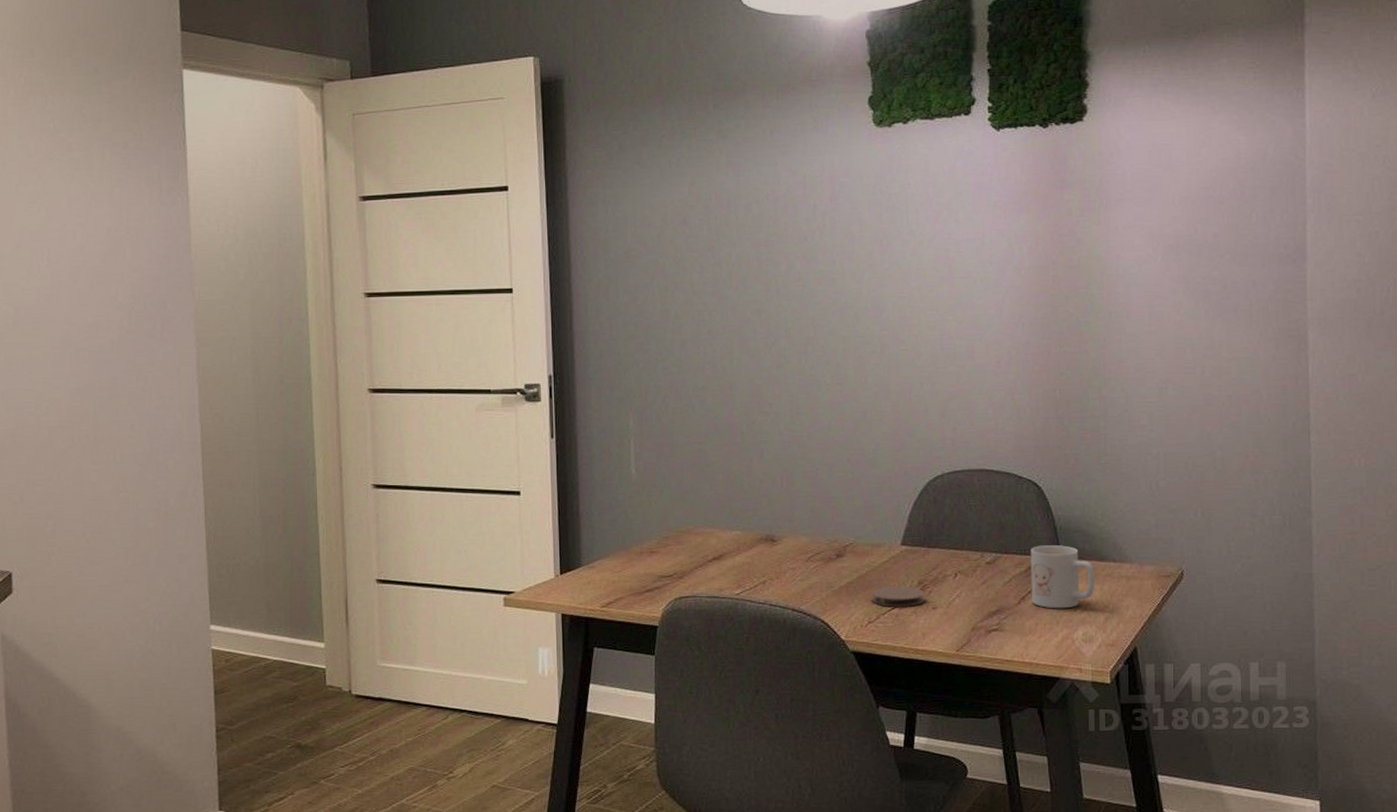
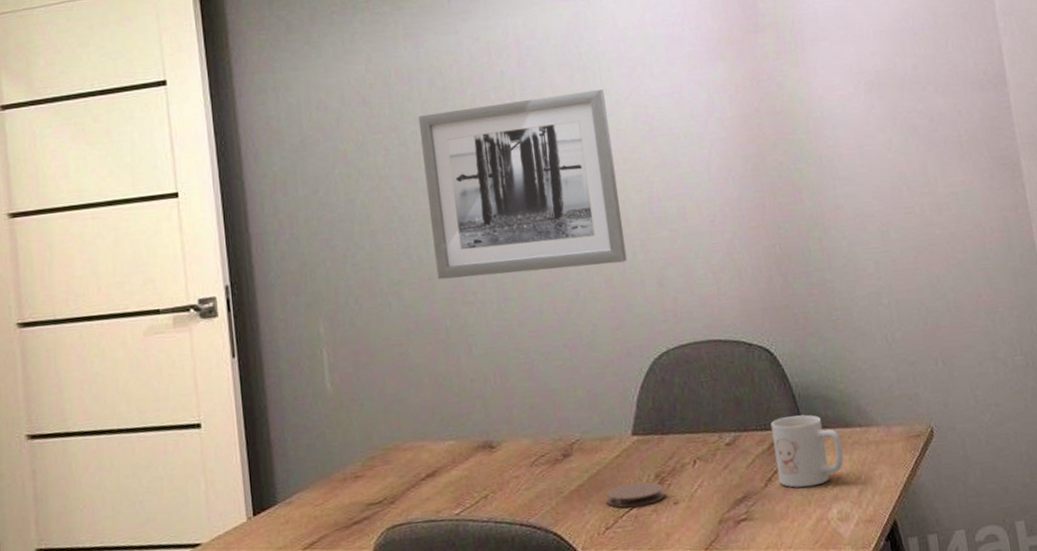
wall art: none [733,229,914,391] -> present [418,88,627,280]

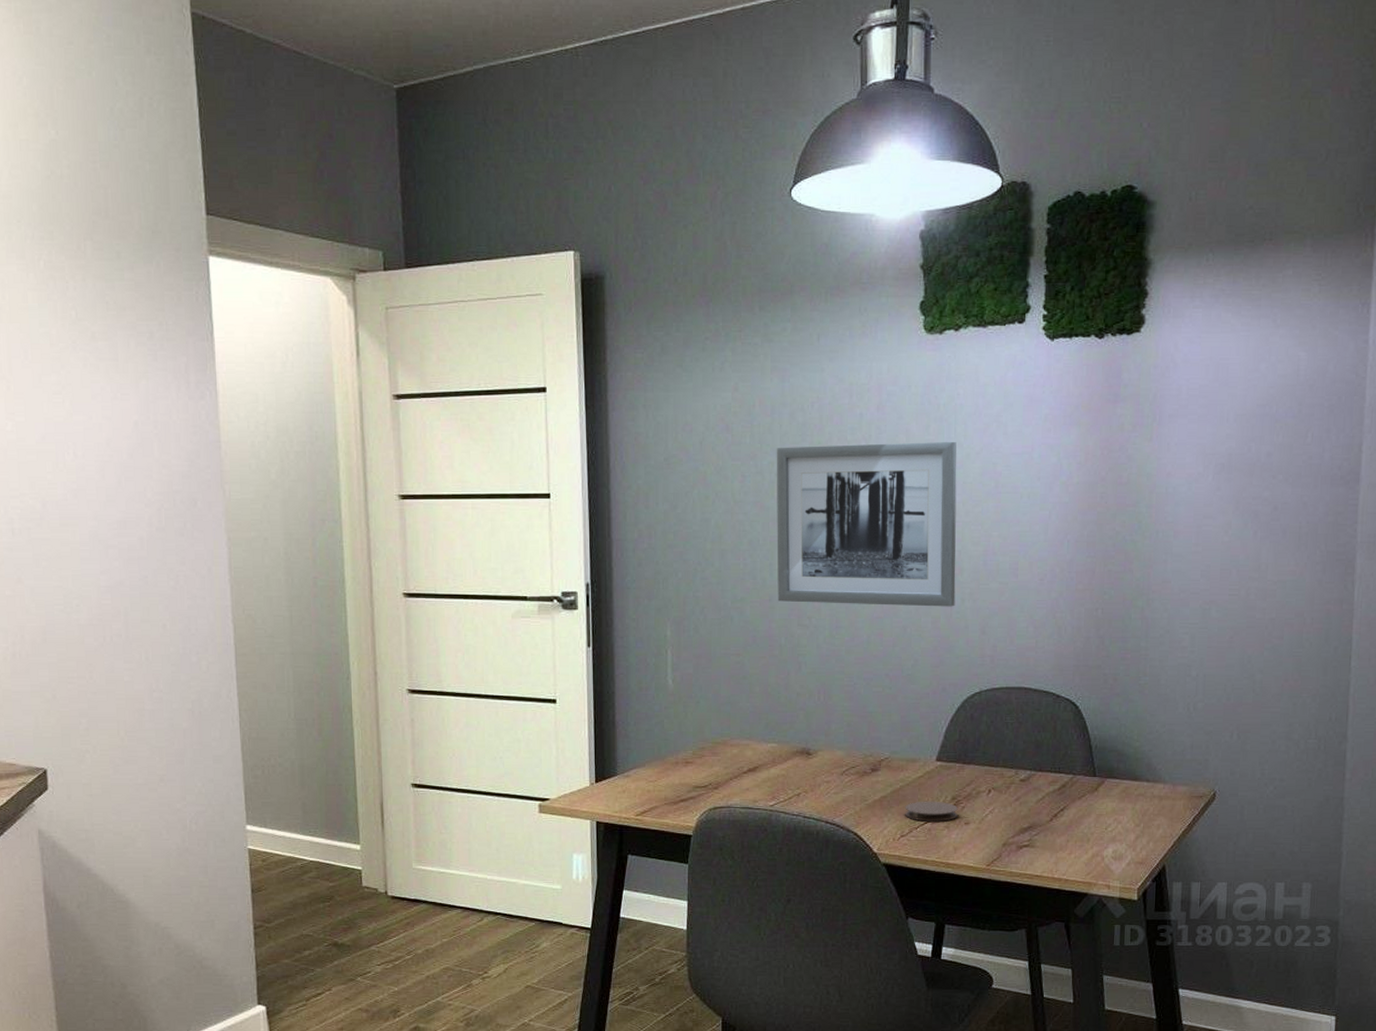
mug: present [771,414,844,488] -> none [1063,764,1128,827]

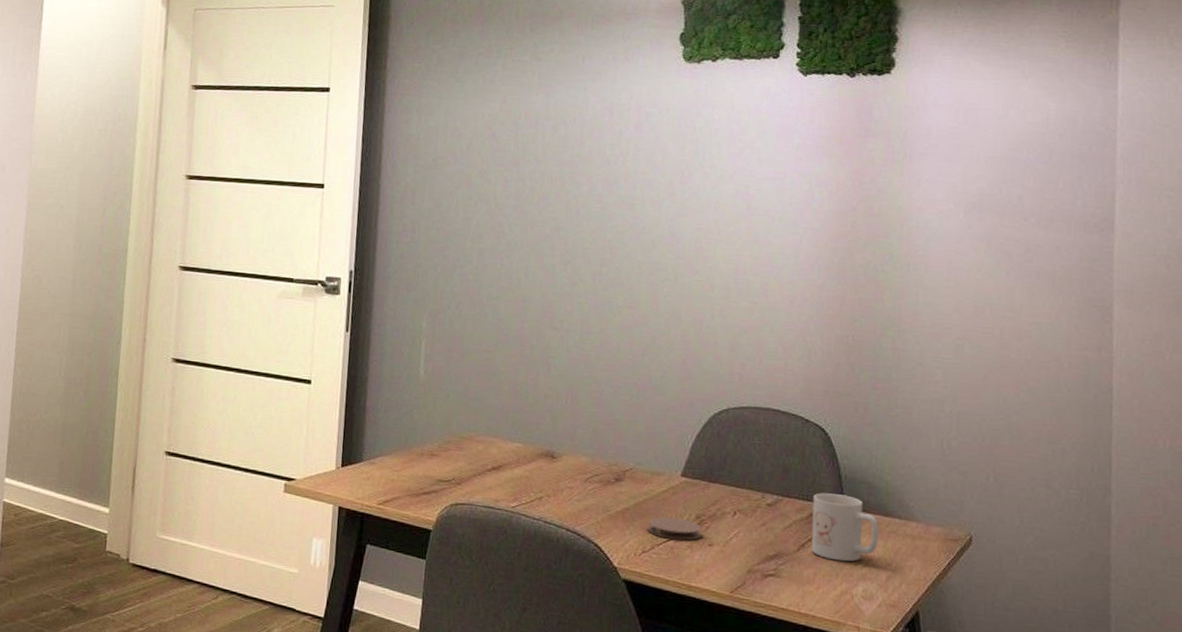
wall art: present [776,441,957,607] -> none [531,157,711,322]
mug: none [1063,764,1128,827] -> present [811,493,879,562]

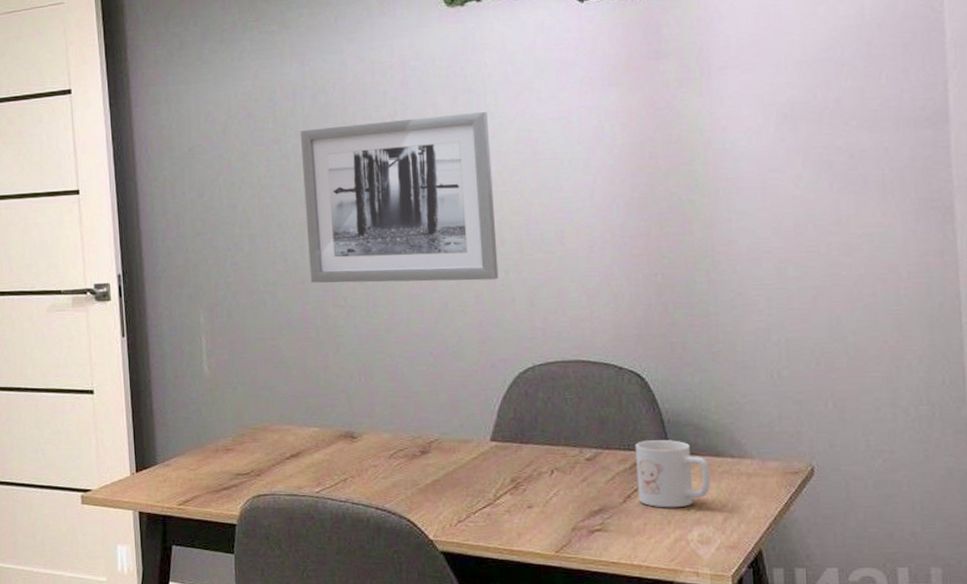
wall art: none [531,157,711,322] -> present [300,111,499,283]
coaster: present [647,516,702,541] -> none [460,483,519,506]

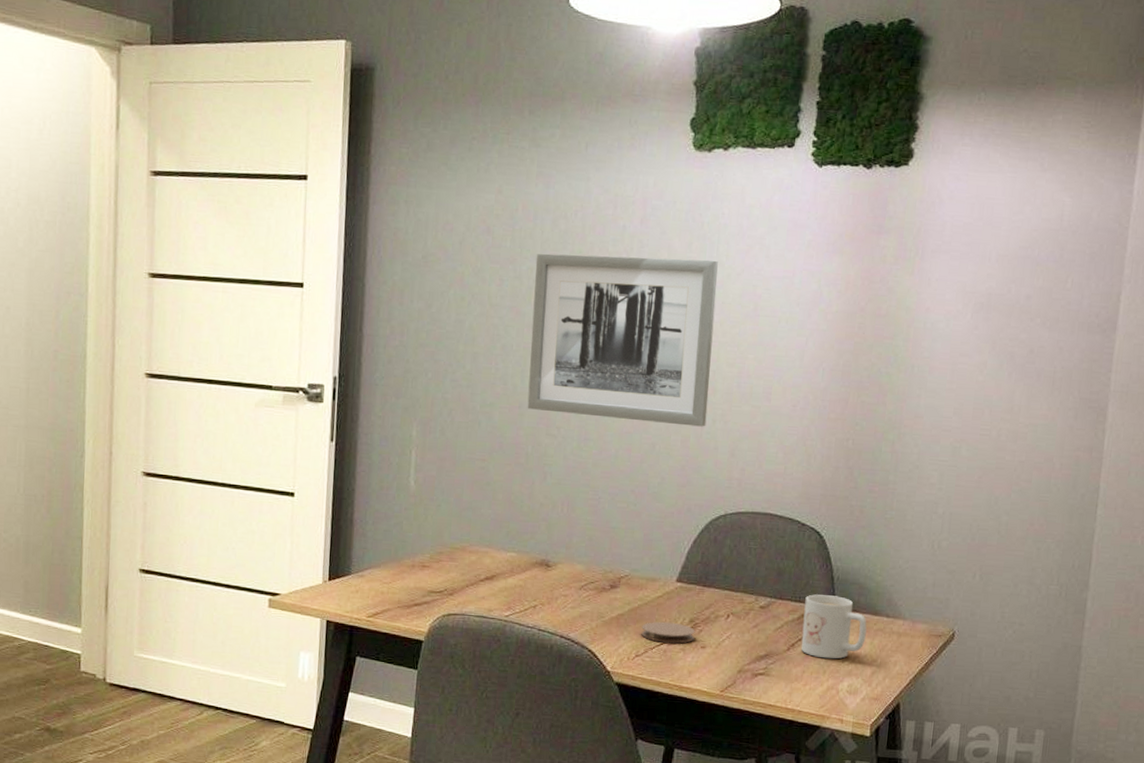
coaster: none [460,483,519,506] -> present [641,621,695,644]

